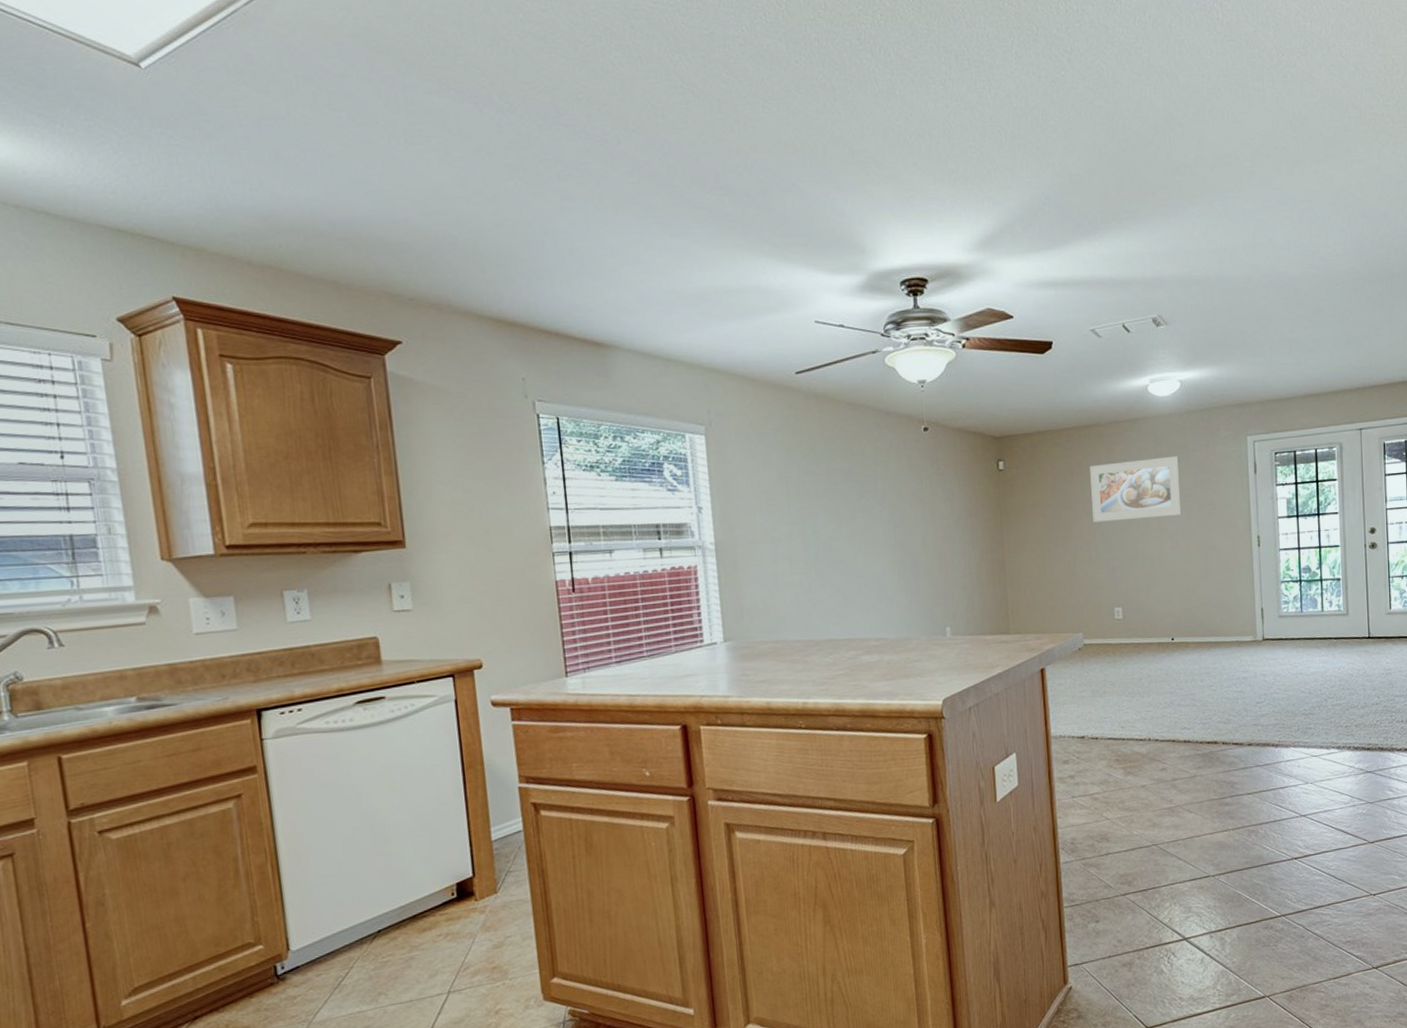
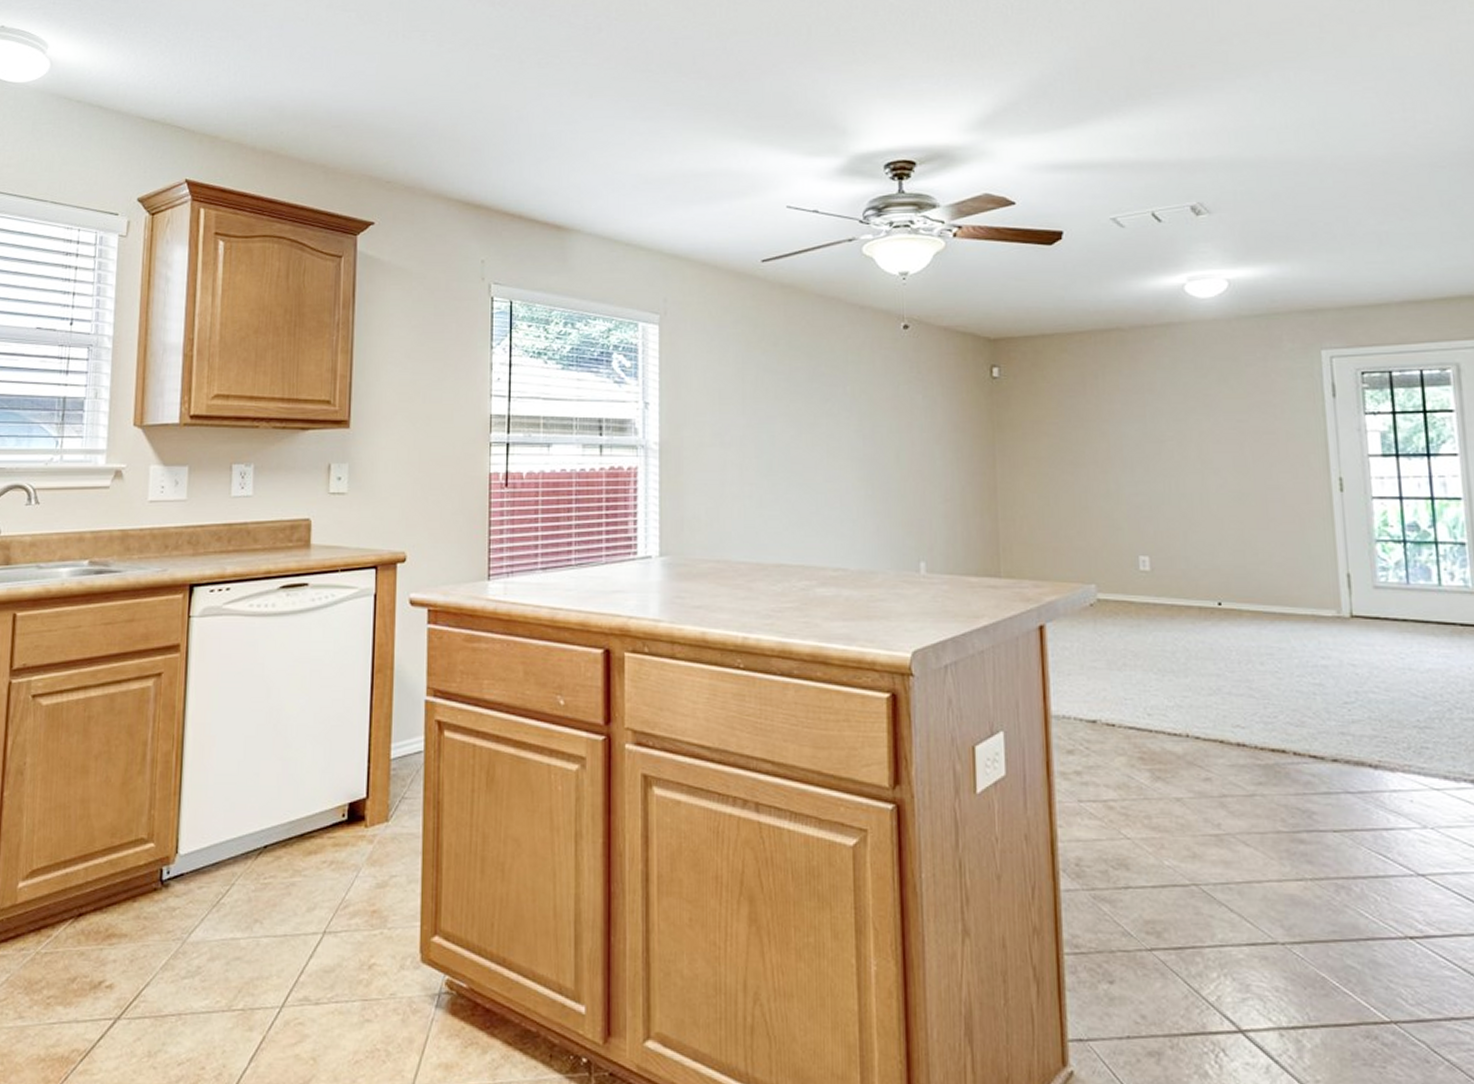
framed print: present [1090,456,1182,522] -> none [1108,370,1231,447]

